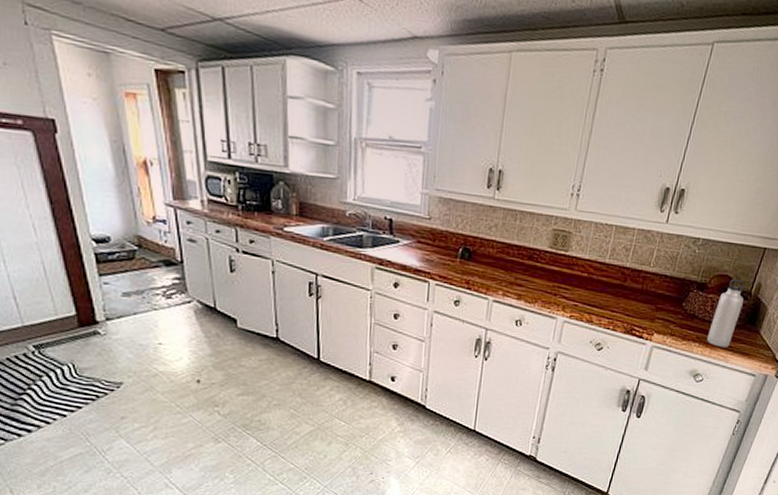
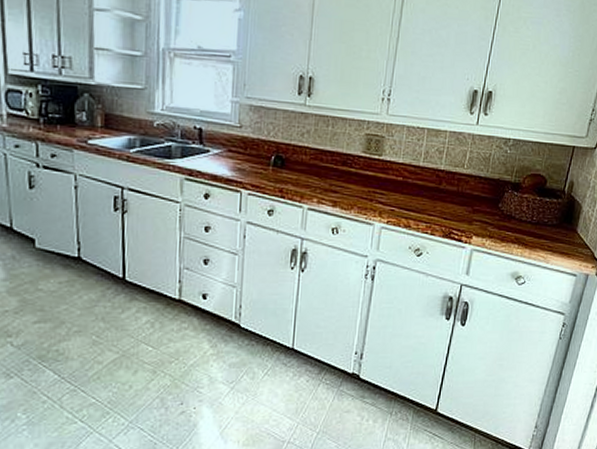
water bottle: present [707,278,744,347] -> none [526,177,558,247]

